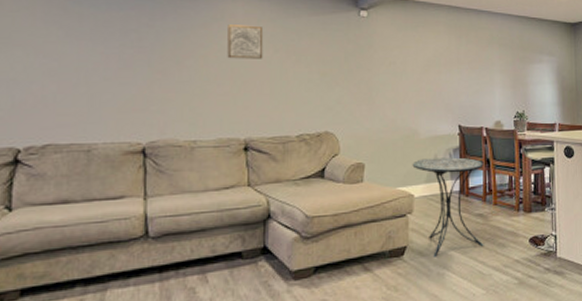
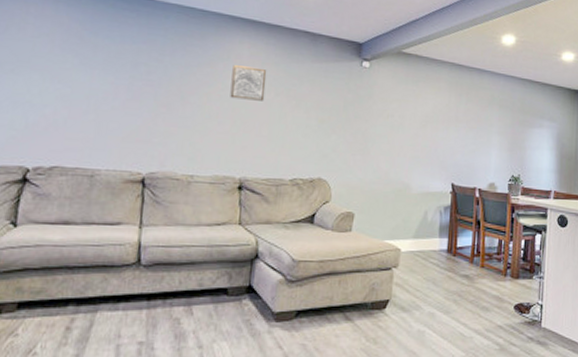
side table: present [412,157,484,259] -> none [402,214,474,315]

